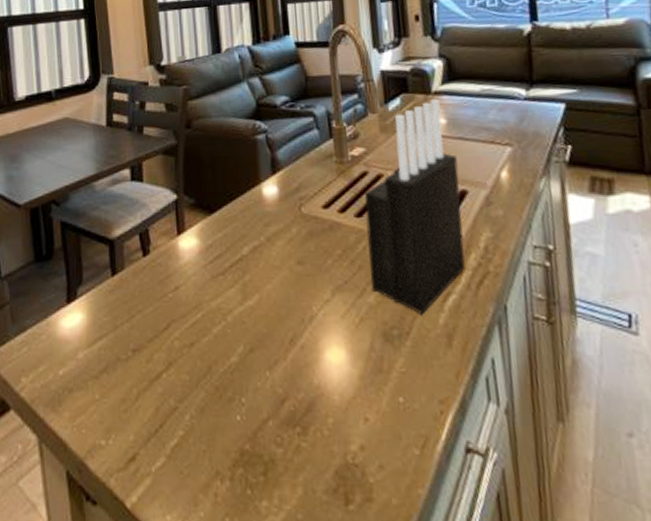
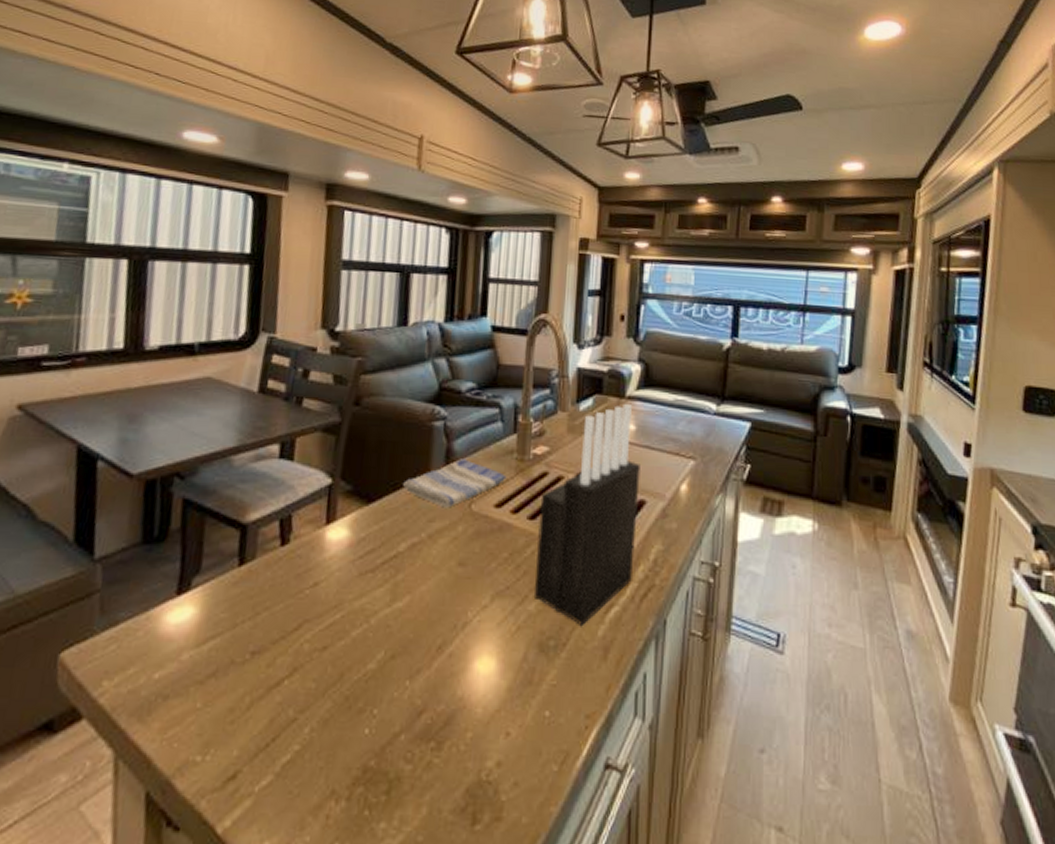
dish towel: none [238,166,330,213] -> present [403,459,507,508]

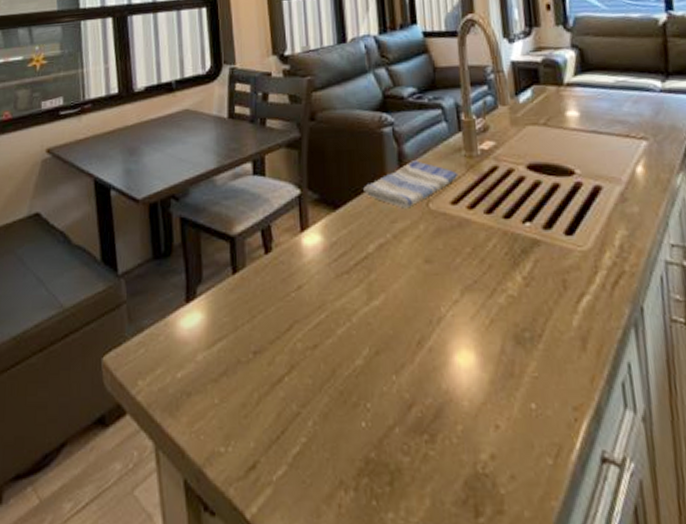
knife block: present [533,403,640,627] -> none [494,90,601,318]

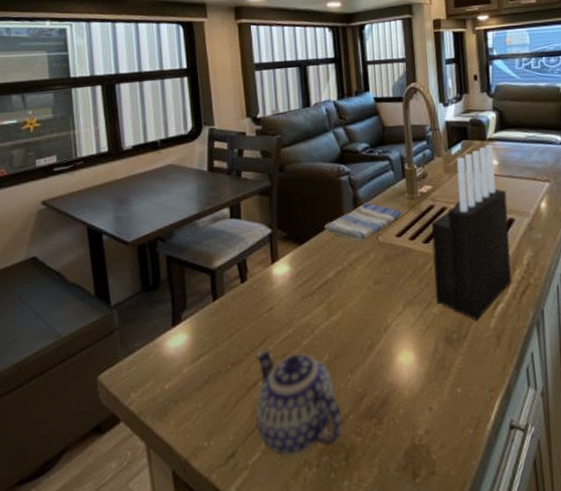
teapot: none [281,336,387,475] -> present [255,349,343,457]
knife block: none [494,90,601,318] -> present [431,144,513,322]

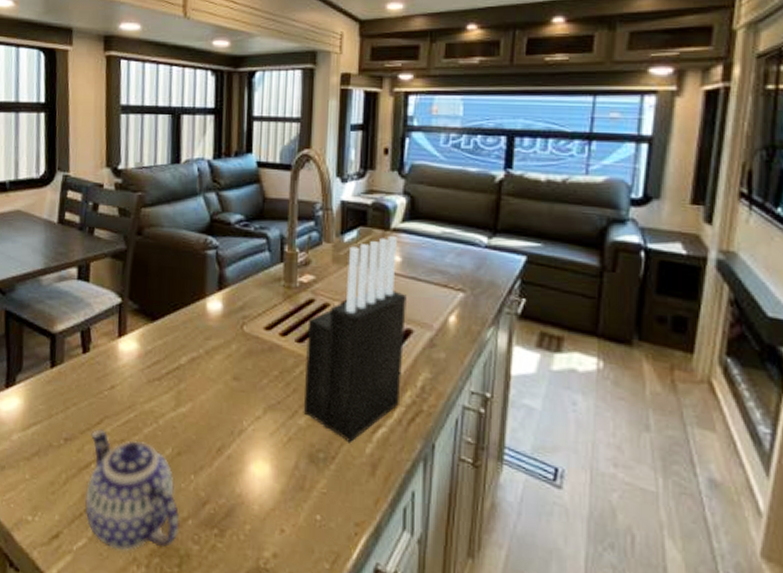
dish towel: present [324,202,402,242] -> none [182,284,275,328]

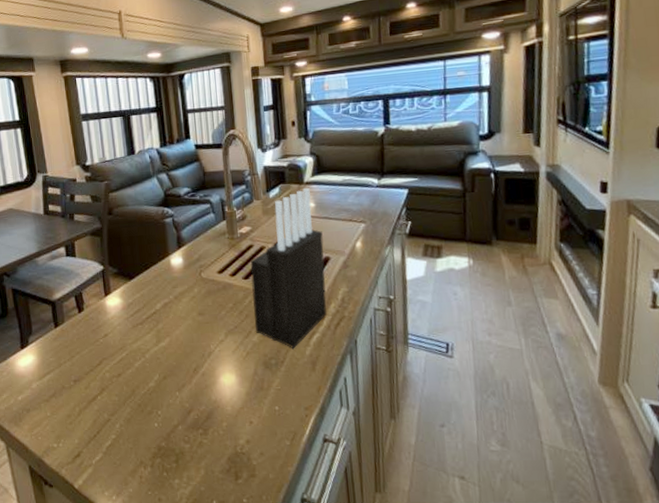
teapot: present [85,429,180,552] -> none [94,369,173,458]

